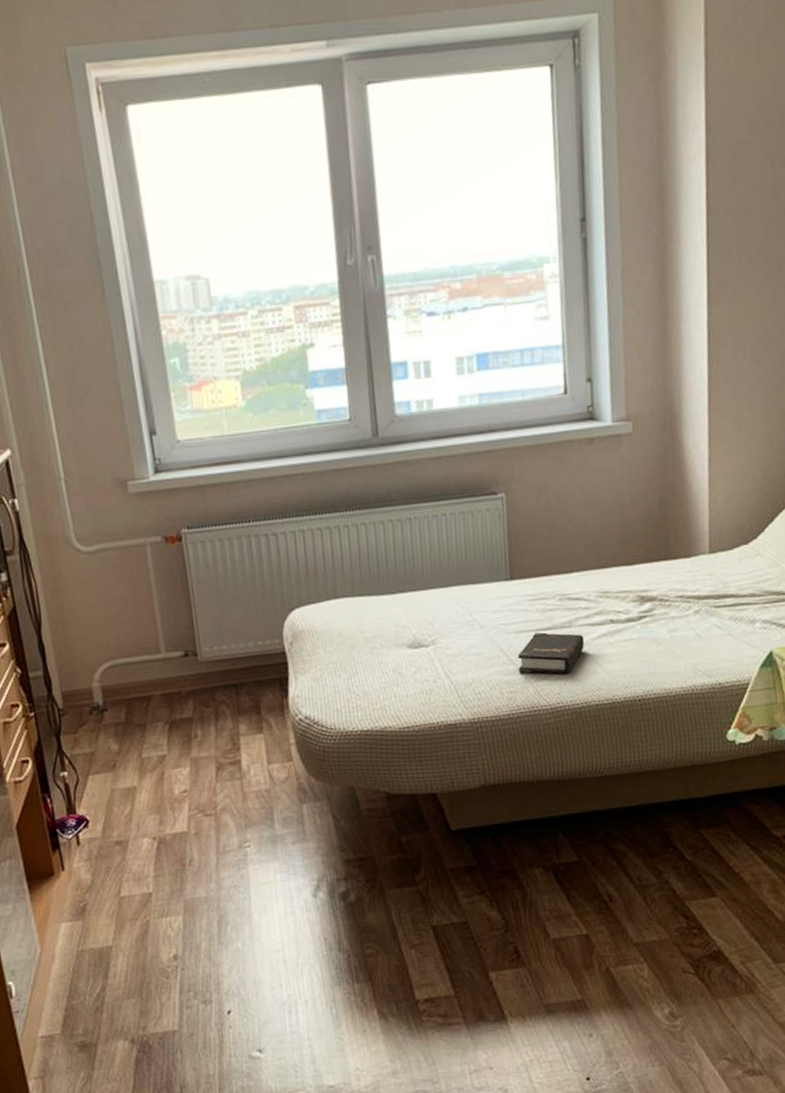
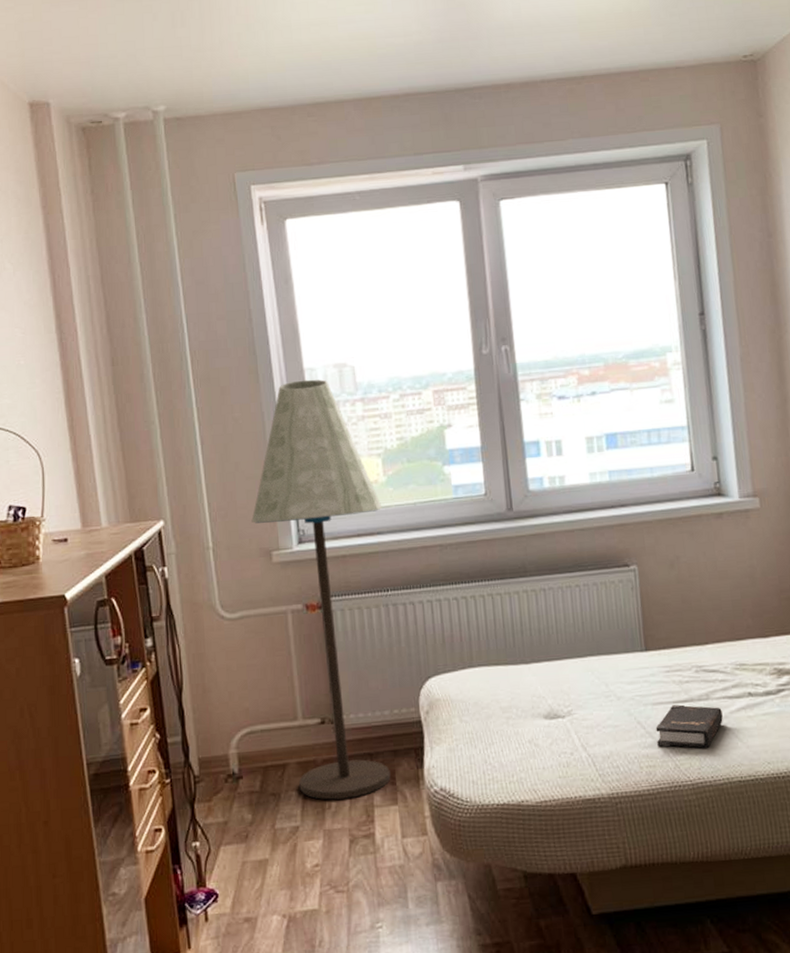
floor lamp: none [104,293,256,730] -> present [251,379,391,800]

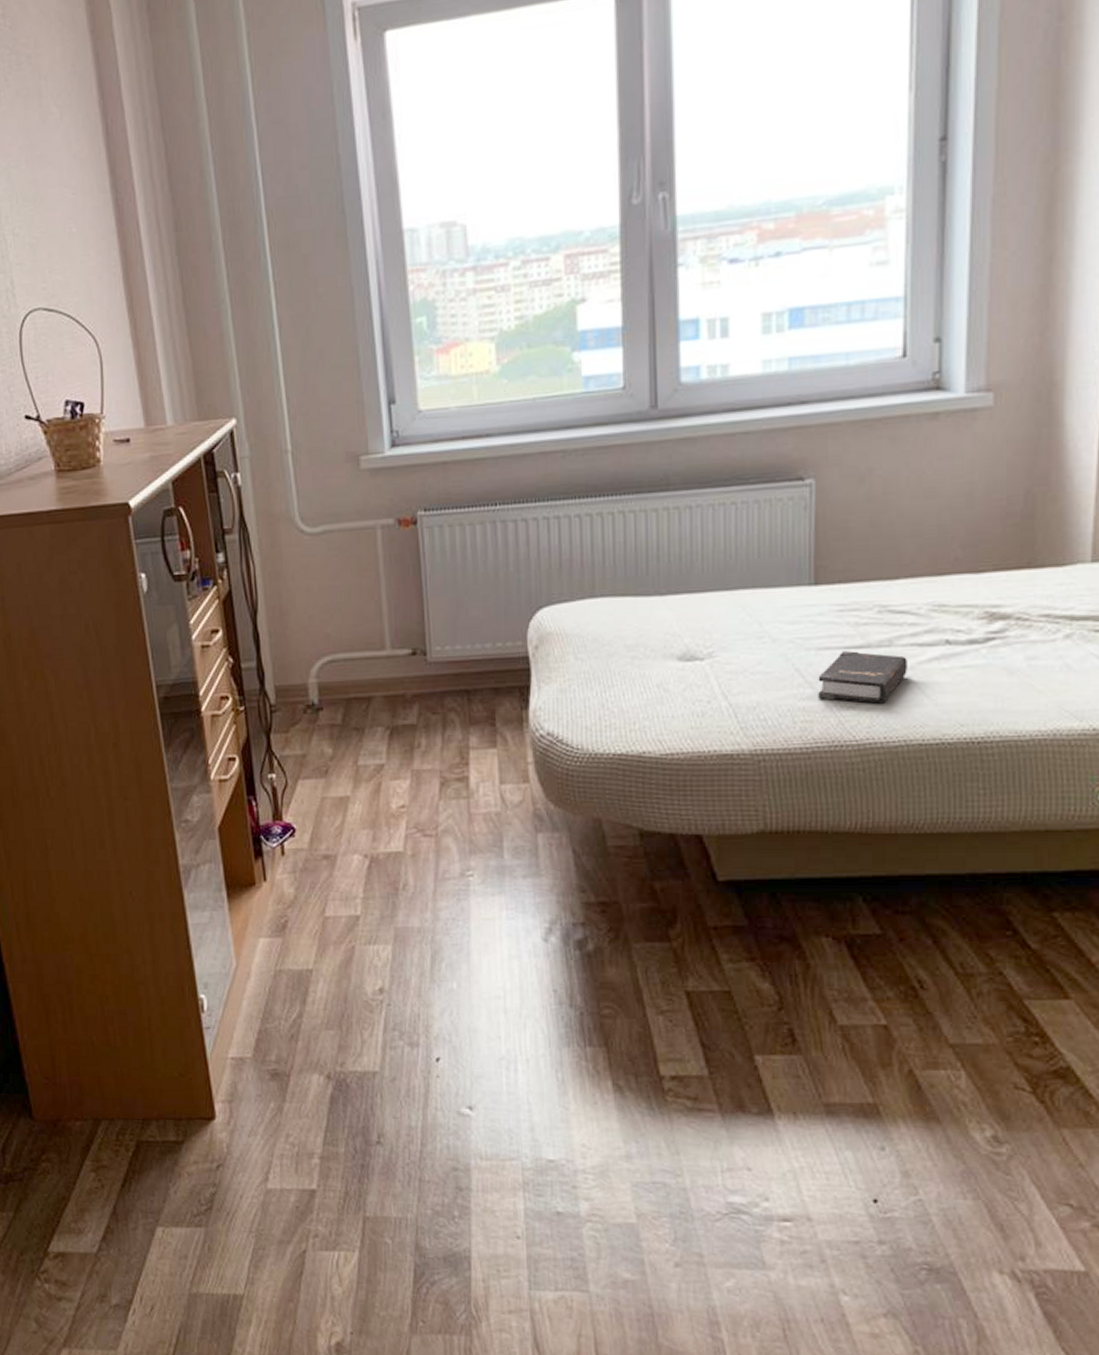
floor lamp: present [251,379,391,800] -> none [337,243,494,738]

